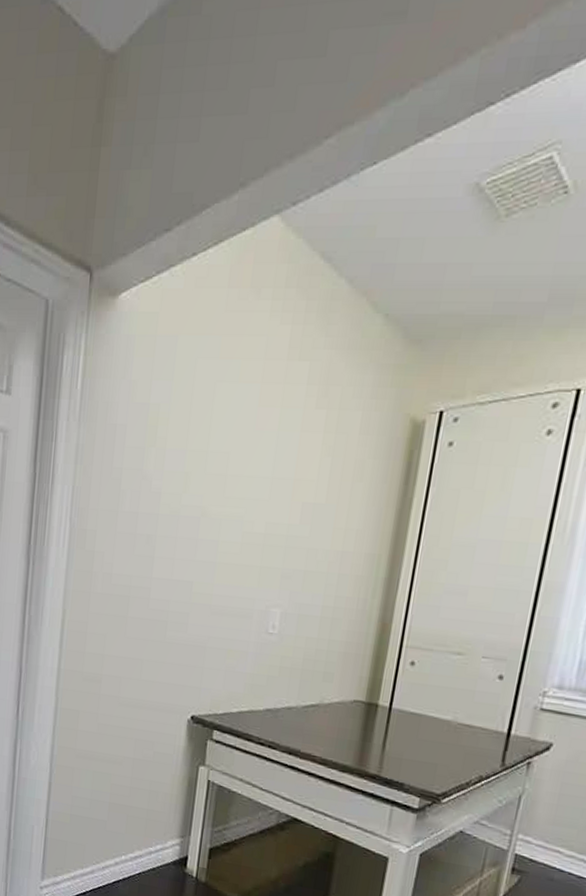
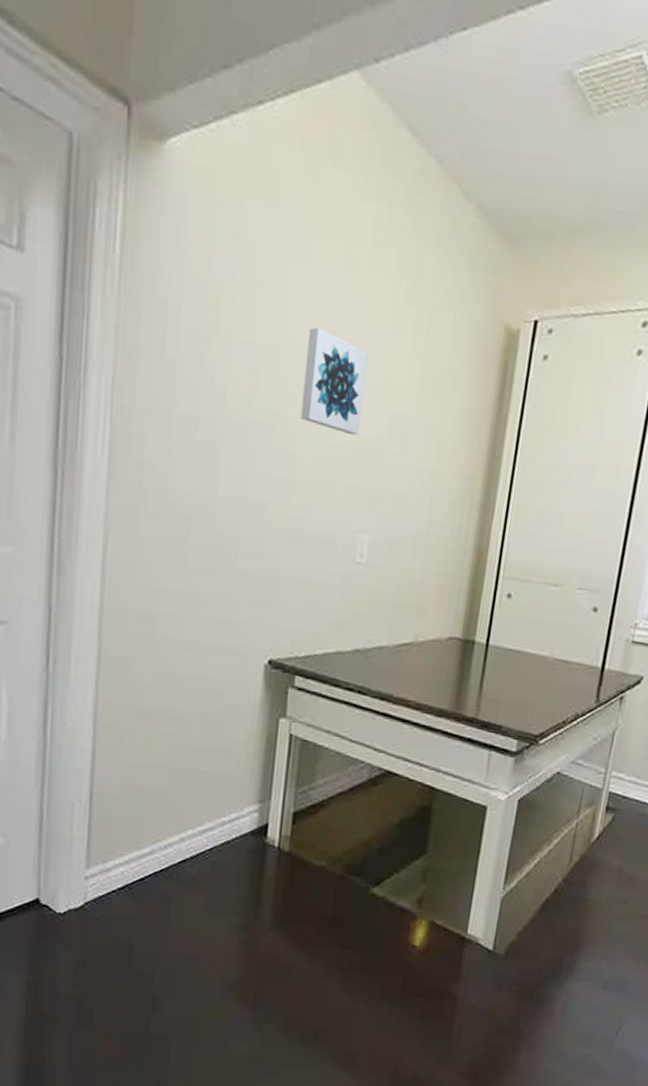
wall art: none [223,433,283,524] -> present [301,327,369,436]

